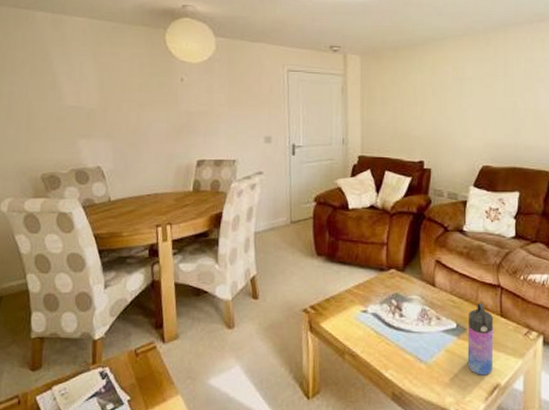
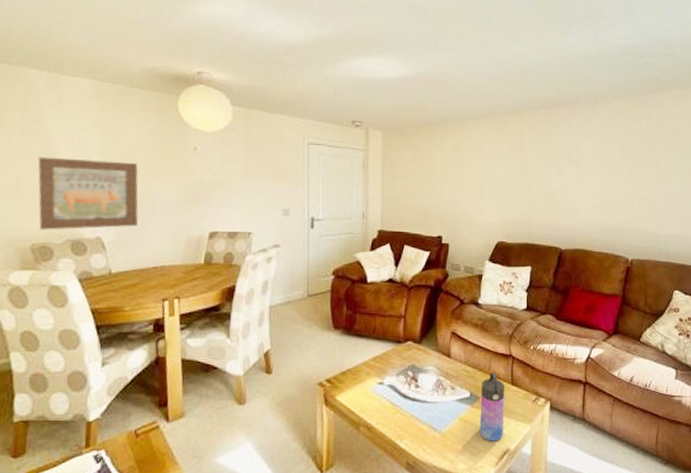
wall art: none [45,92,133,161] -> present [38,156,139,230]

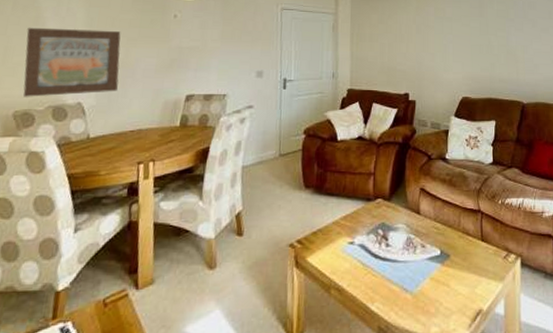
water bottle: present [479,372,505,442] -> none [451,229,476,302]

